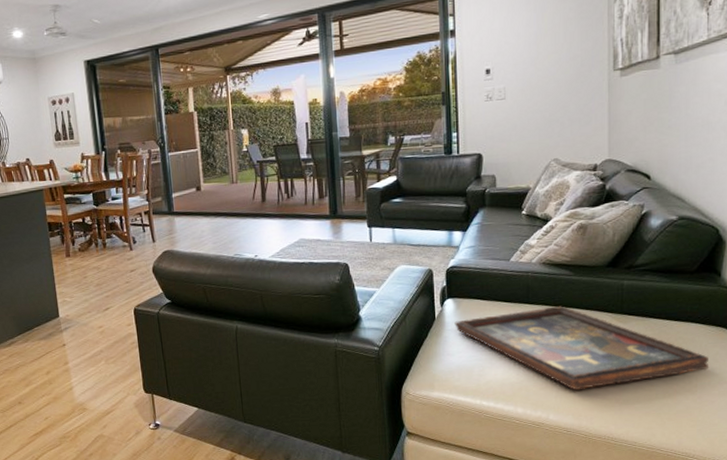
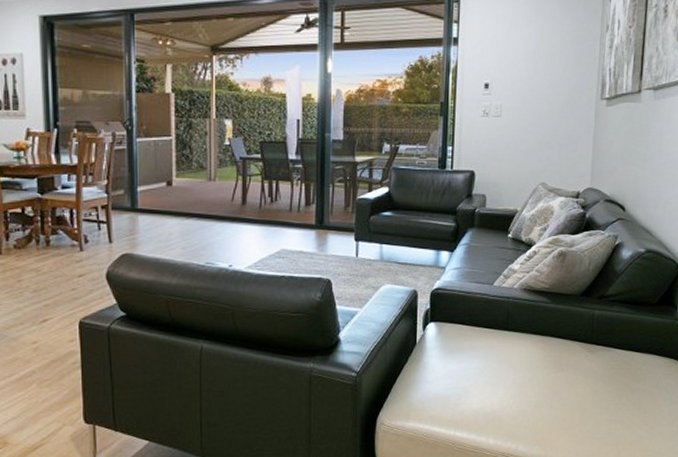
decorative tray: present [454,306,709,391] -> none [435,334,662,421]

